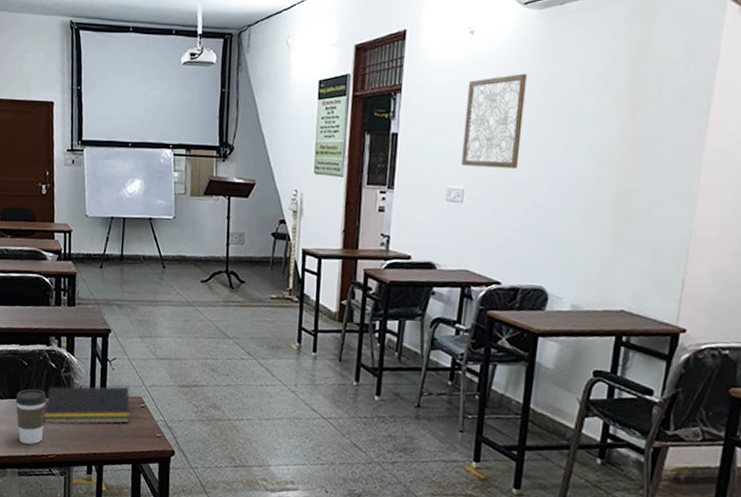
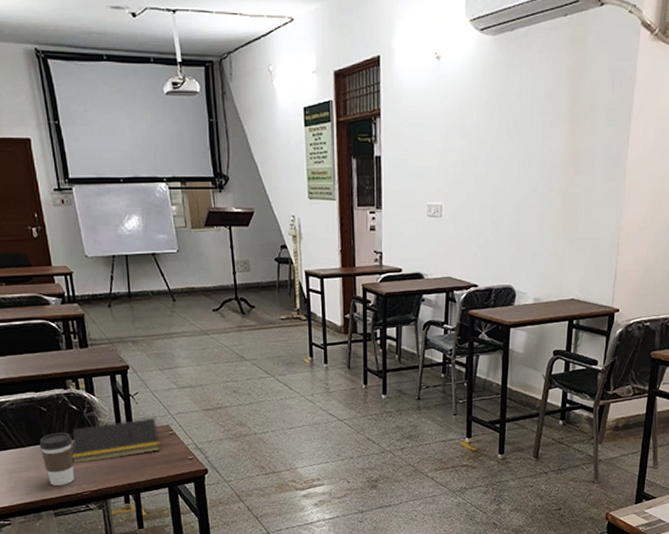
wall art: present [461,73,527,169] -> none [438,96,487,184]

